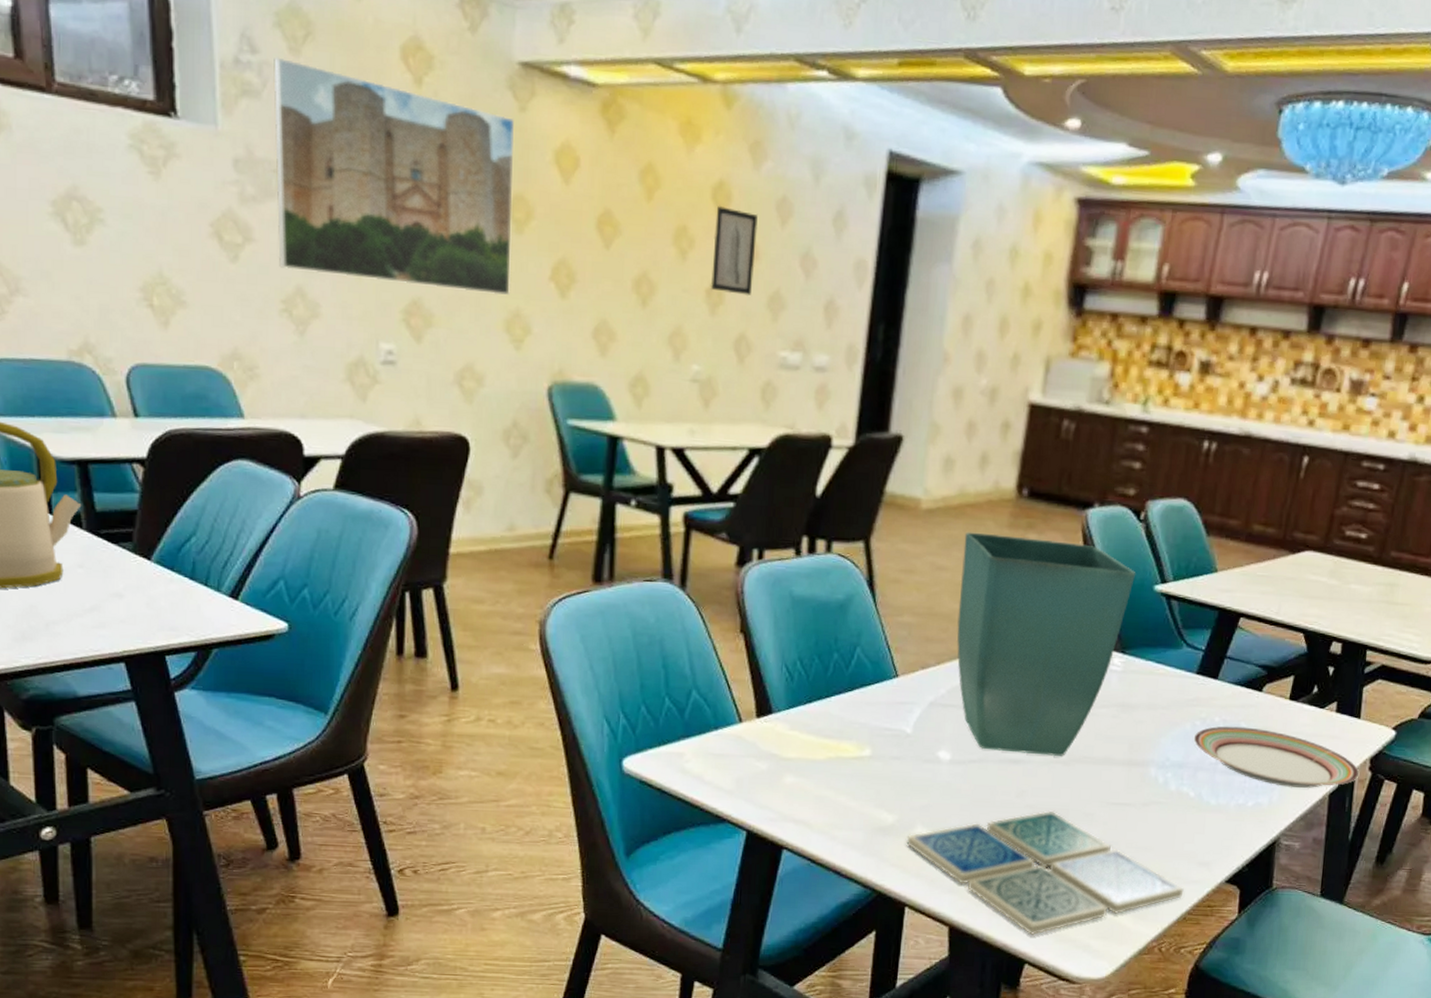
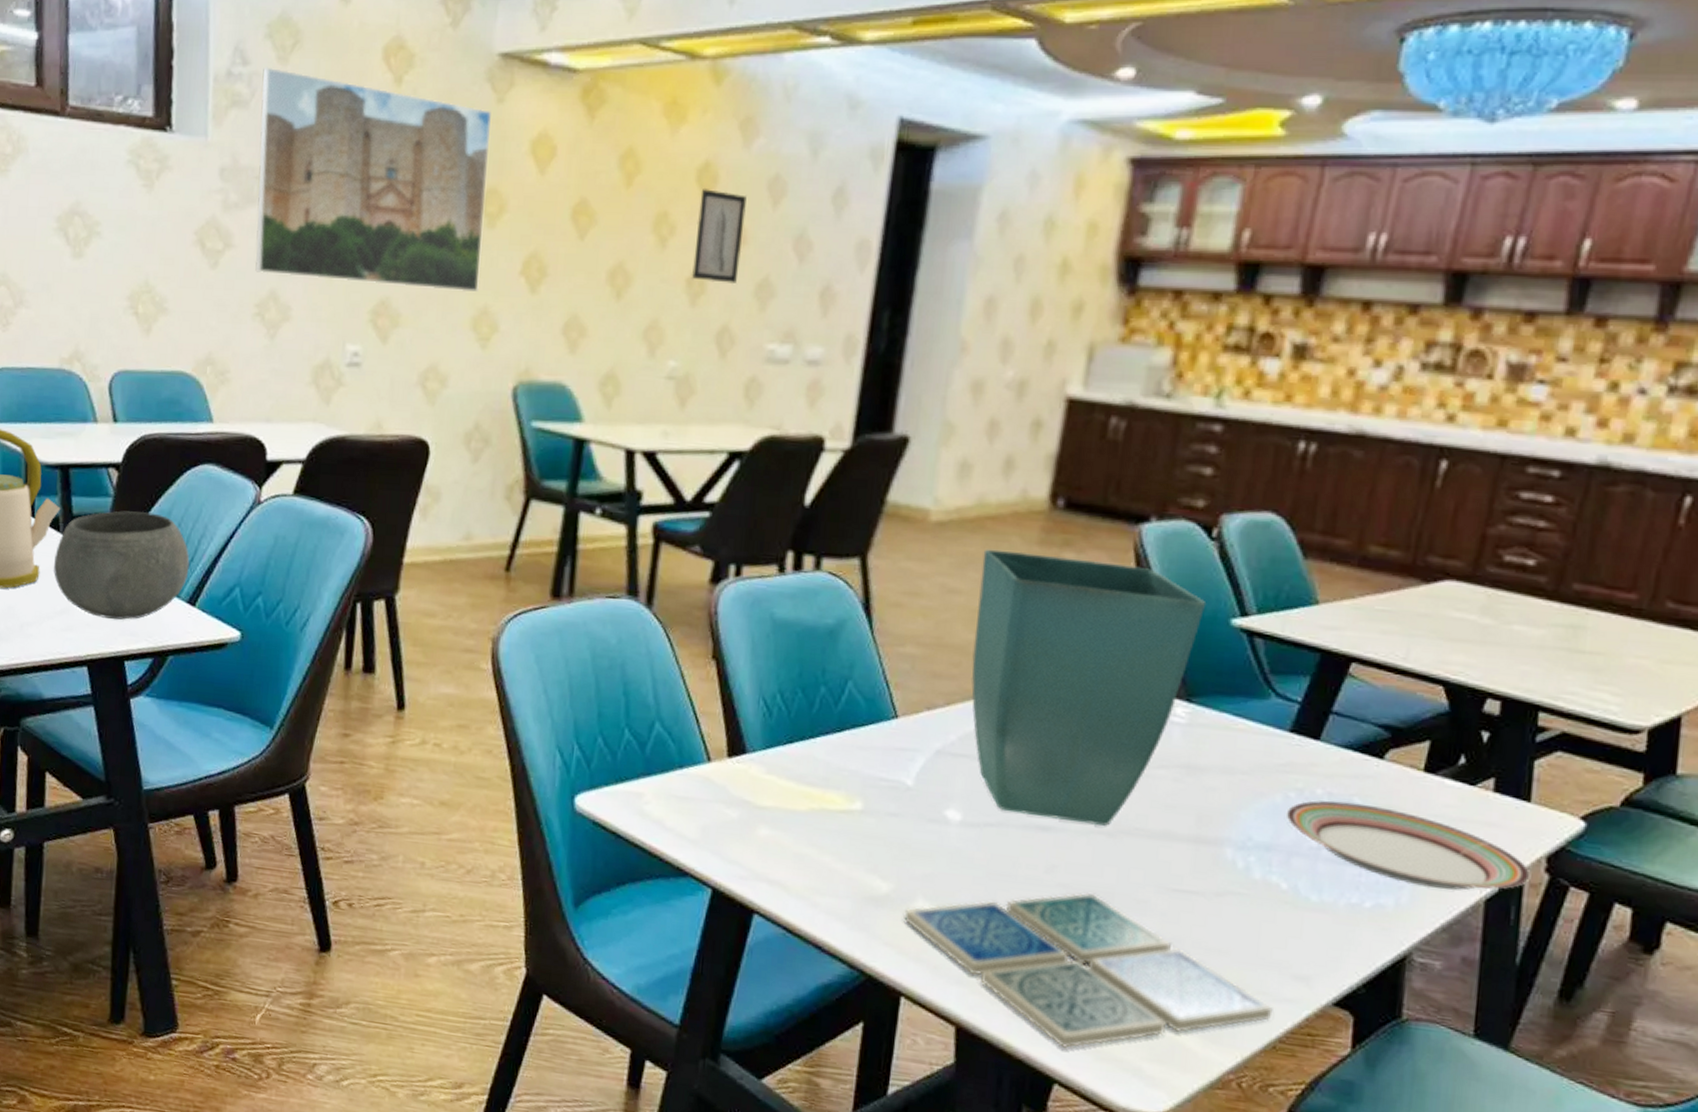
bowl: none [78,506,229,616] -> present [53,510,190,620]

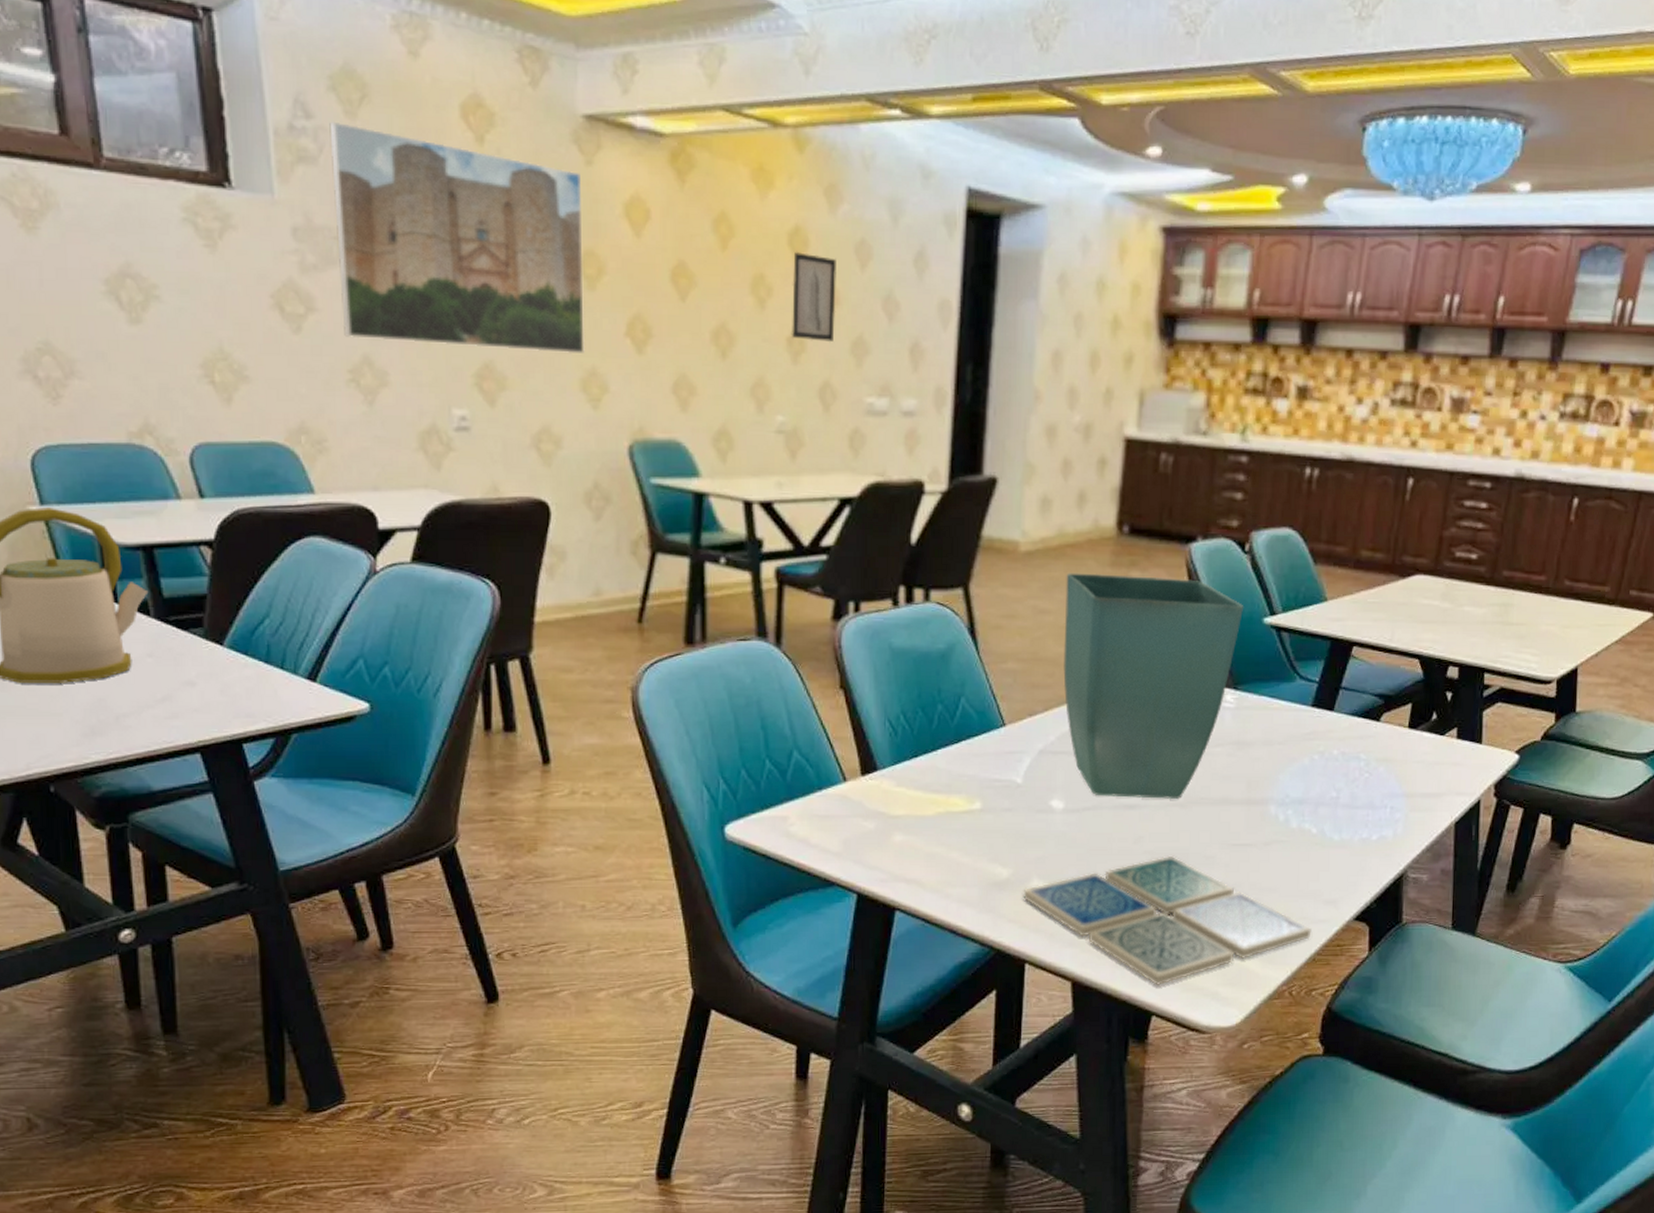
bowl: present [53,510,190,620] -> none [147,588,305,703]
plate: present [1285,800,1531,890] -> none [1312,758,1485,819]

